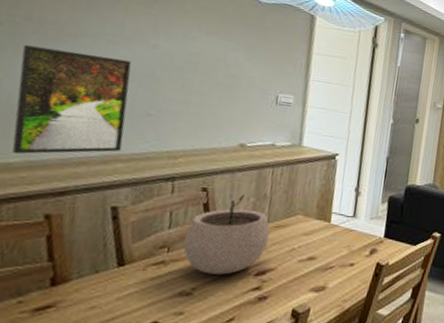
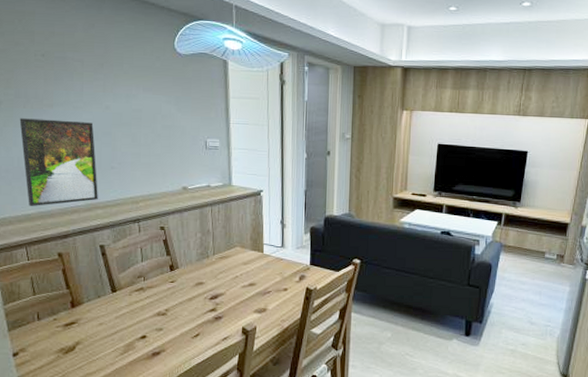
plant pot: present [183,195,270,275] -> none [155,231,217,299]

